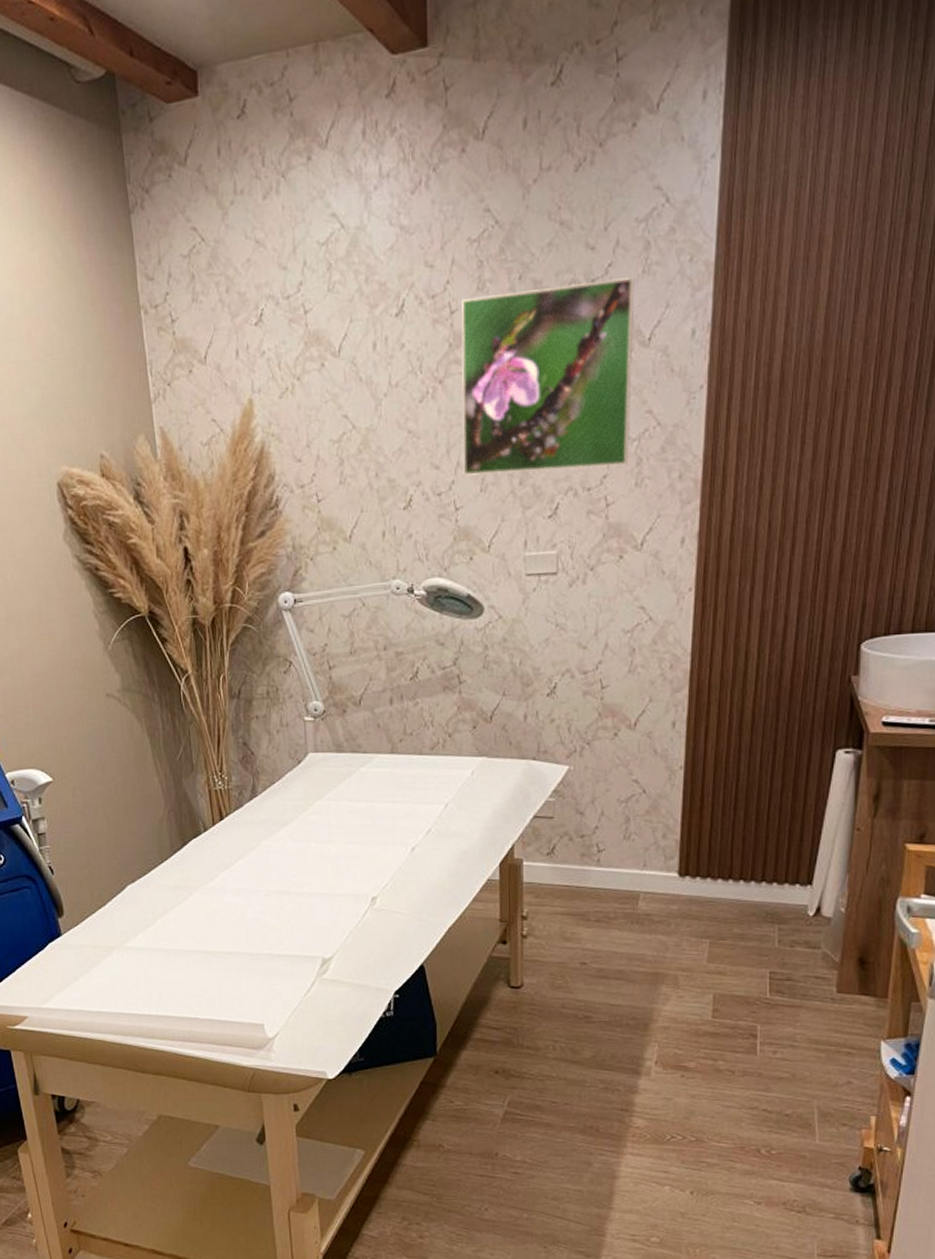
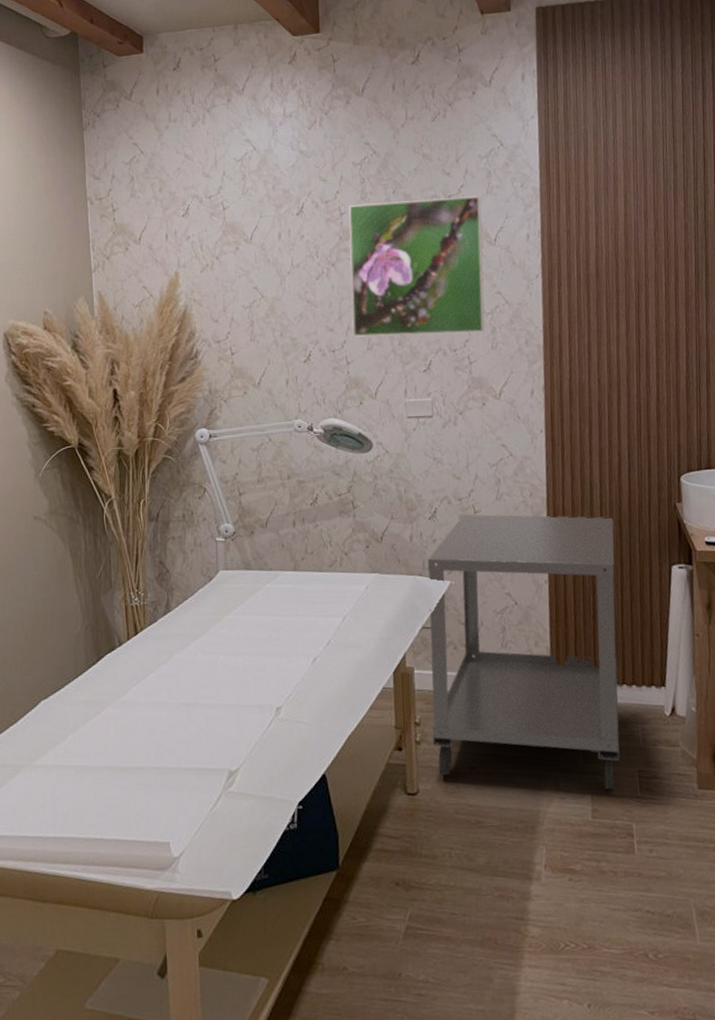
utility cart: none [540,690,769,991] -> present [427,514,620,790]

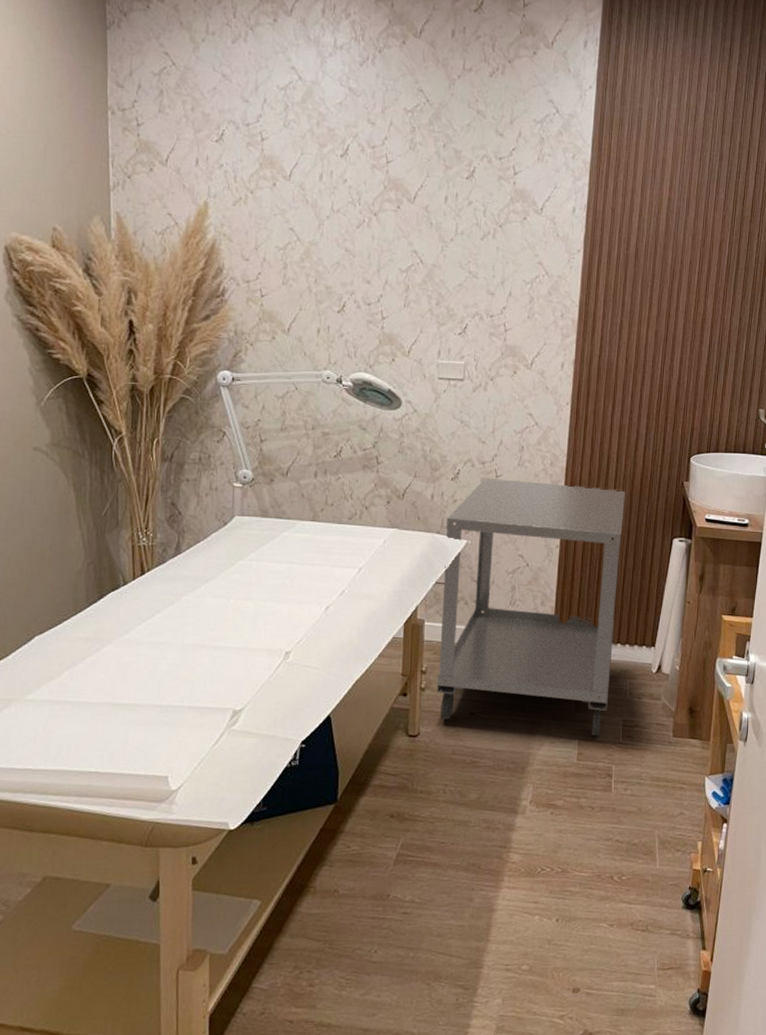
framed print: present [348,195,485,338] -> none [390,153,532,302]

